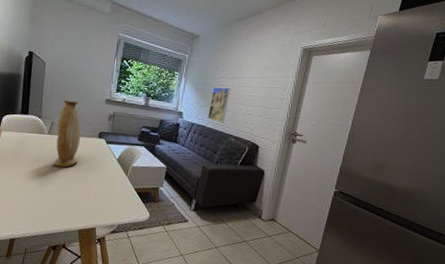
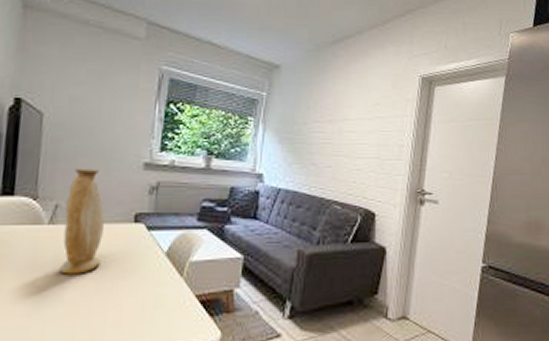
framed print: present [208,87,230,123] -> none [300,135,329,185]

